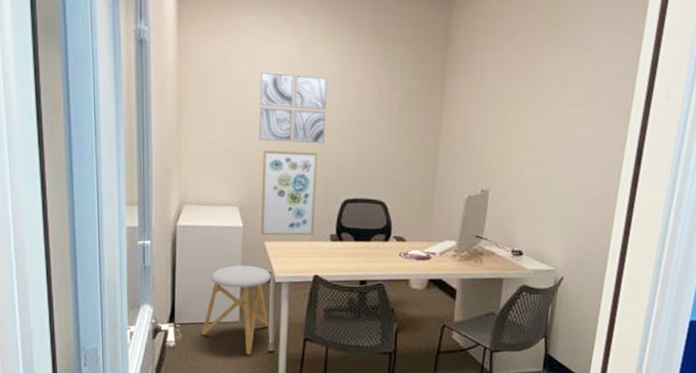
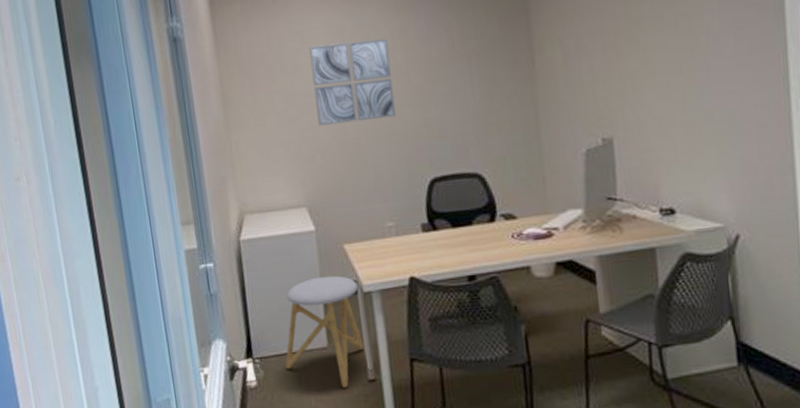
wall art: present [261,150,318,236] -> none [325,128,401,238]

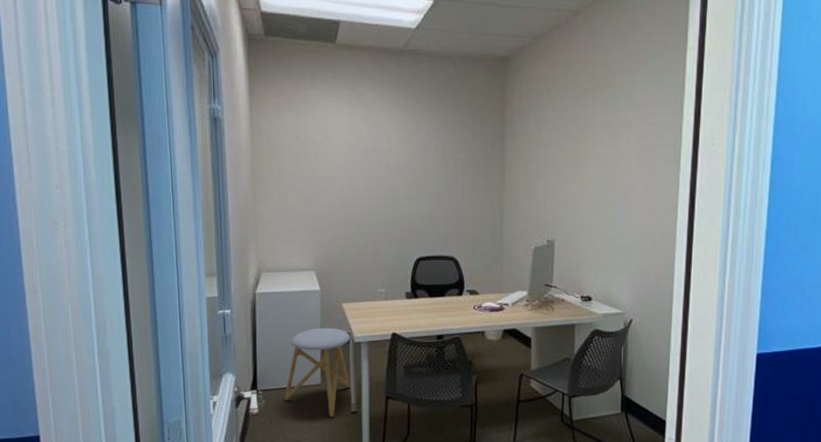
wall art: present [309,38,396,126] -> none [330,140,395,207]

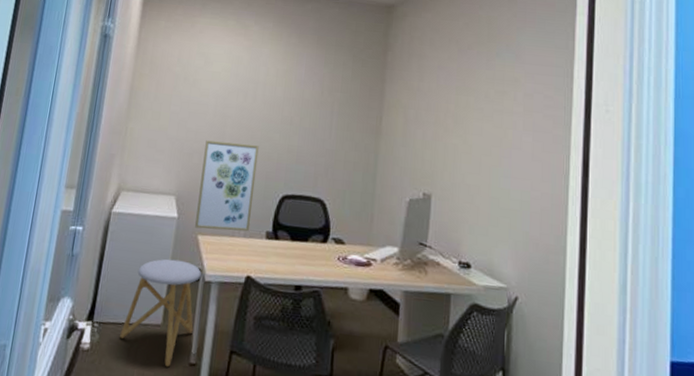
wall art: none [336,214,390,297] -> present [195,140,259,232]

